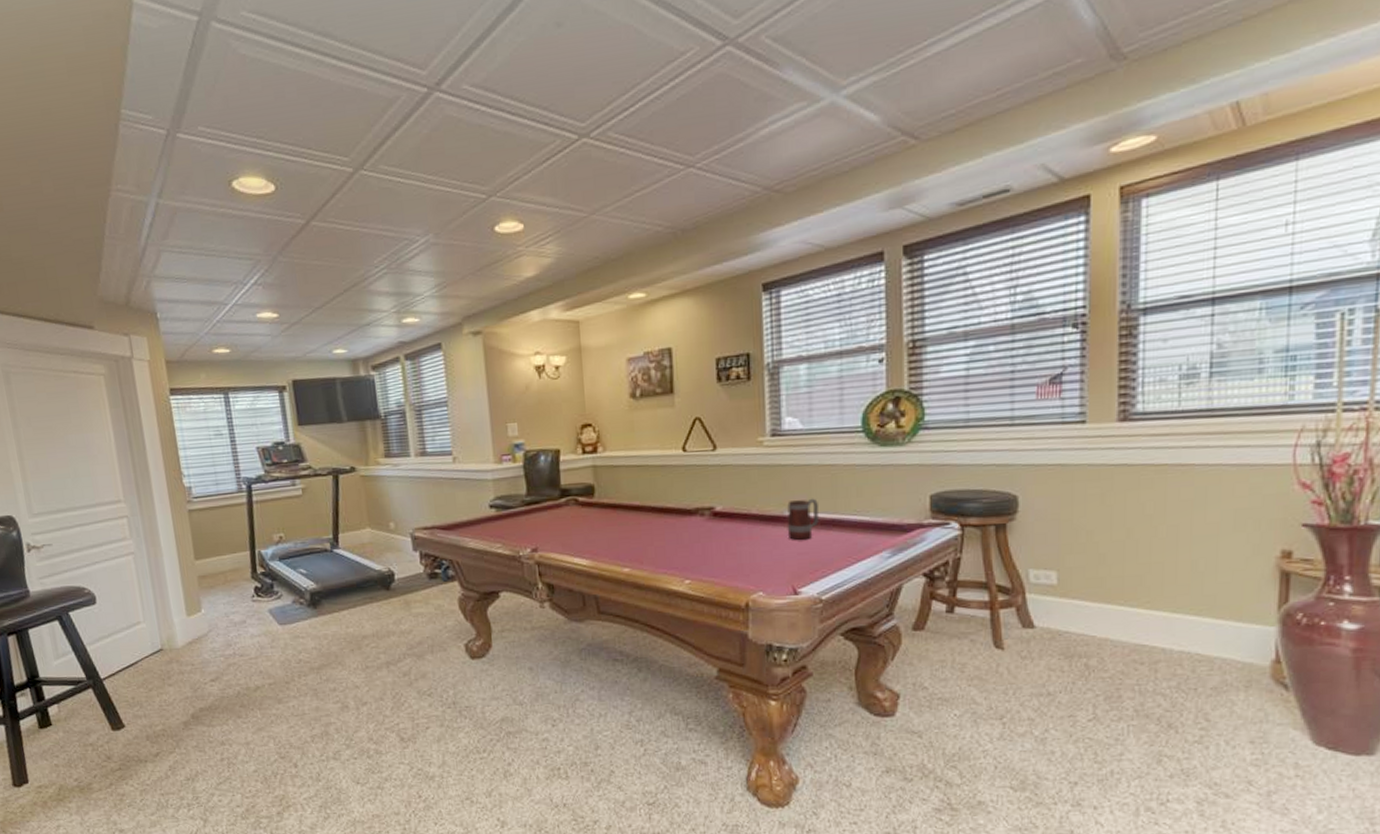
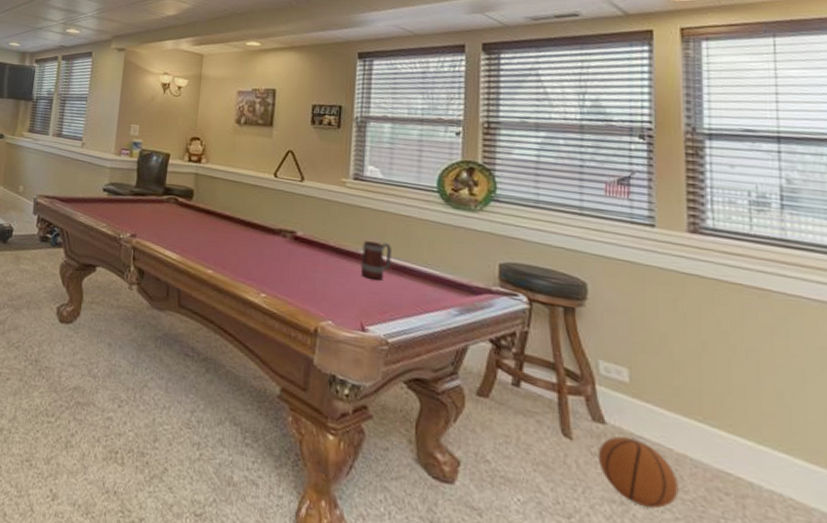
basketball: none [1027,634,1100,692] -> present [597,436,679,509]

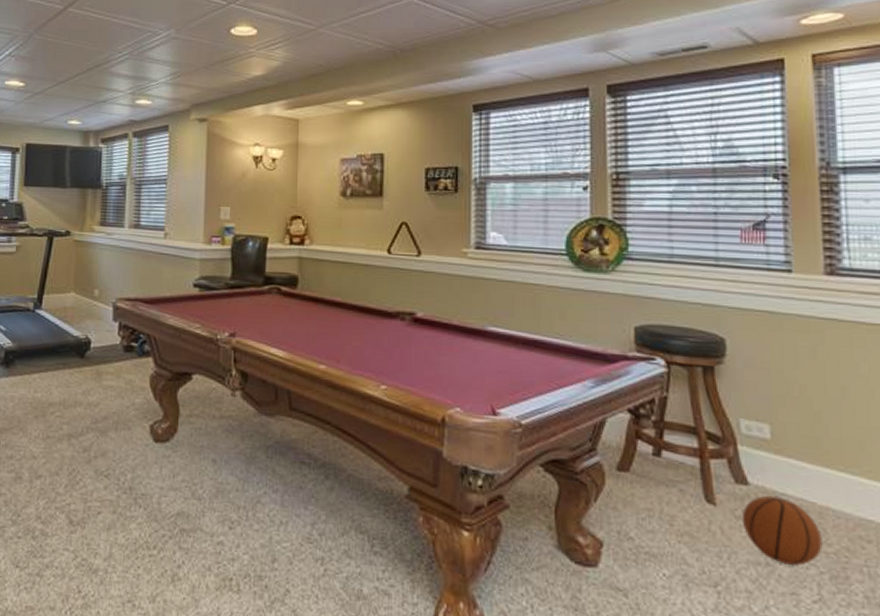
beer mug: present [360,241,392,281] -> none [488,315,520,358]

